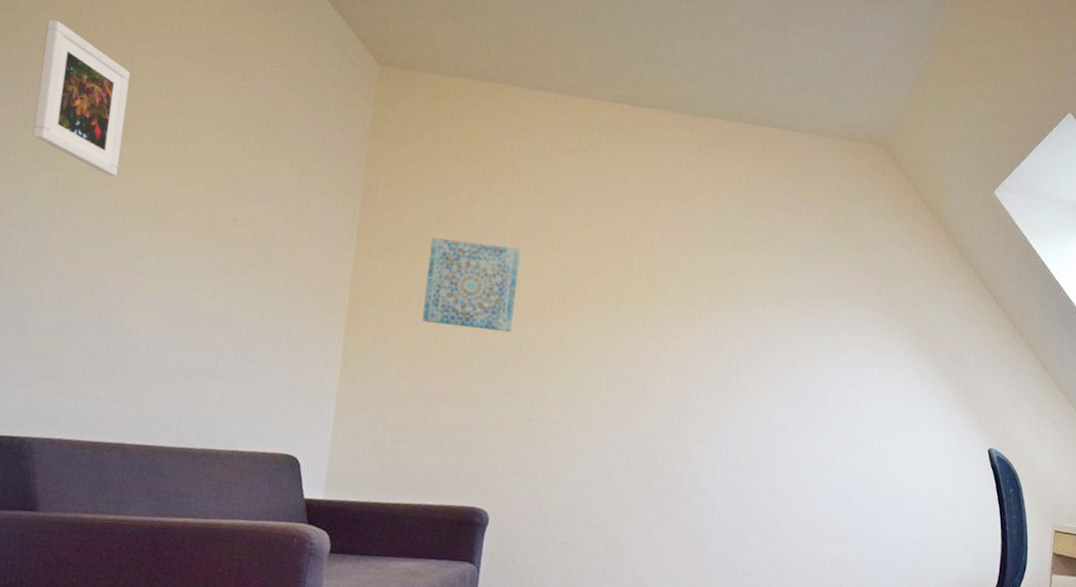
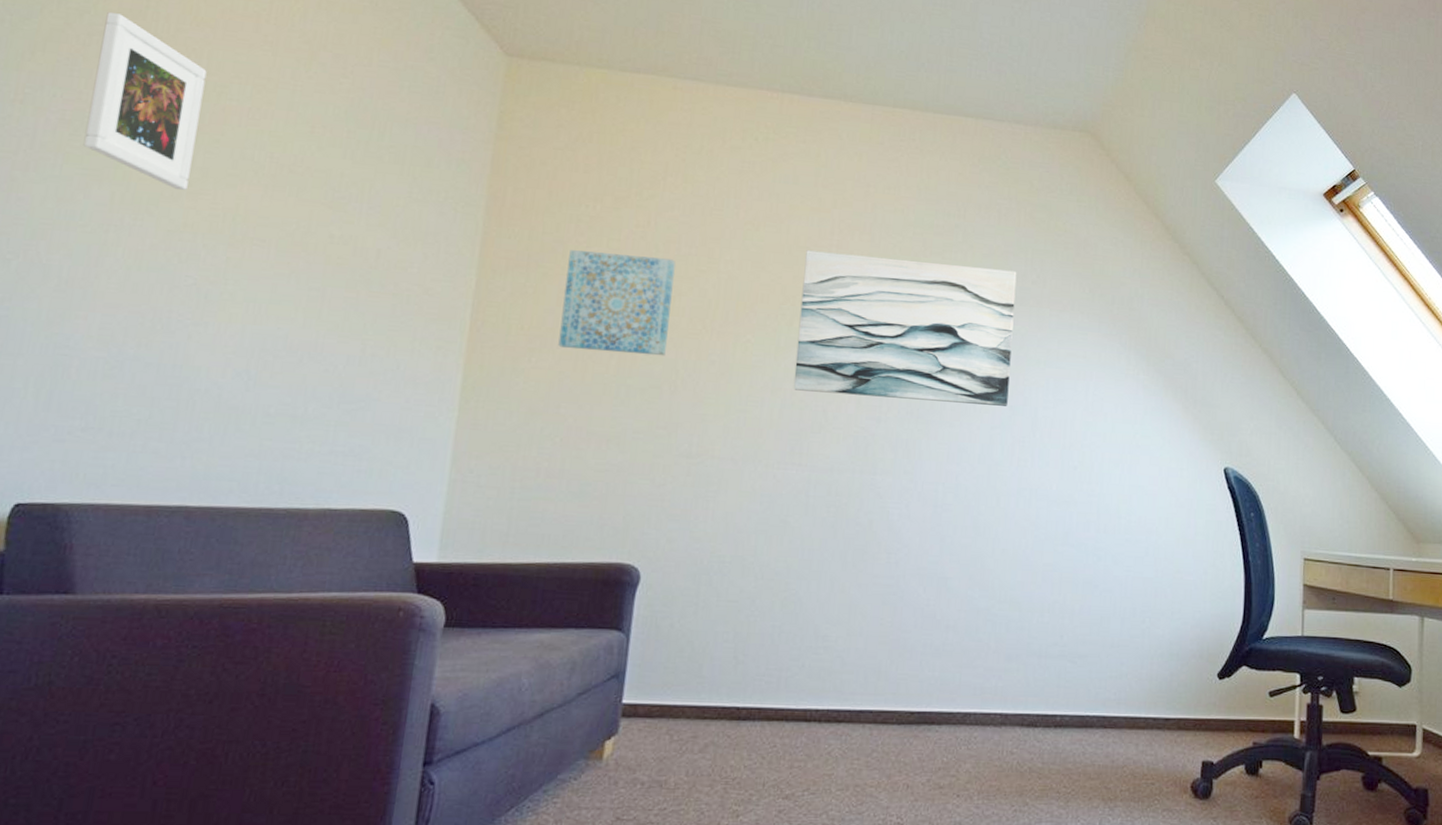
wall art: none [618,244,814,387] -> present [793,250,1017,406]

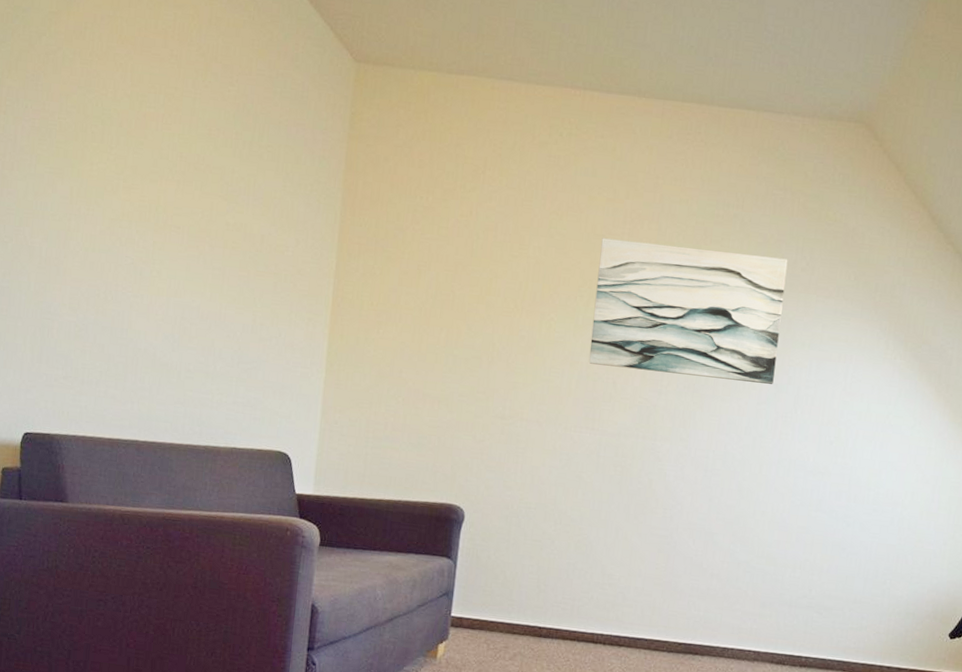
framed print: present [83,12,207,191] -> none [49,34,131,186]
wall art: present [558,250,676,356] -> none [400,237,493,331]

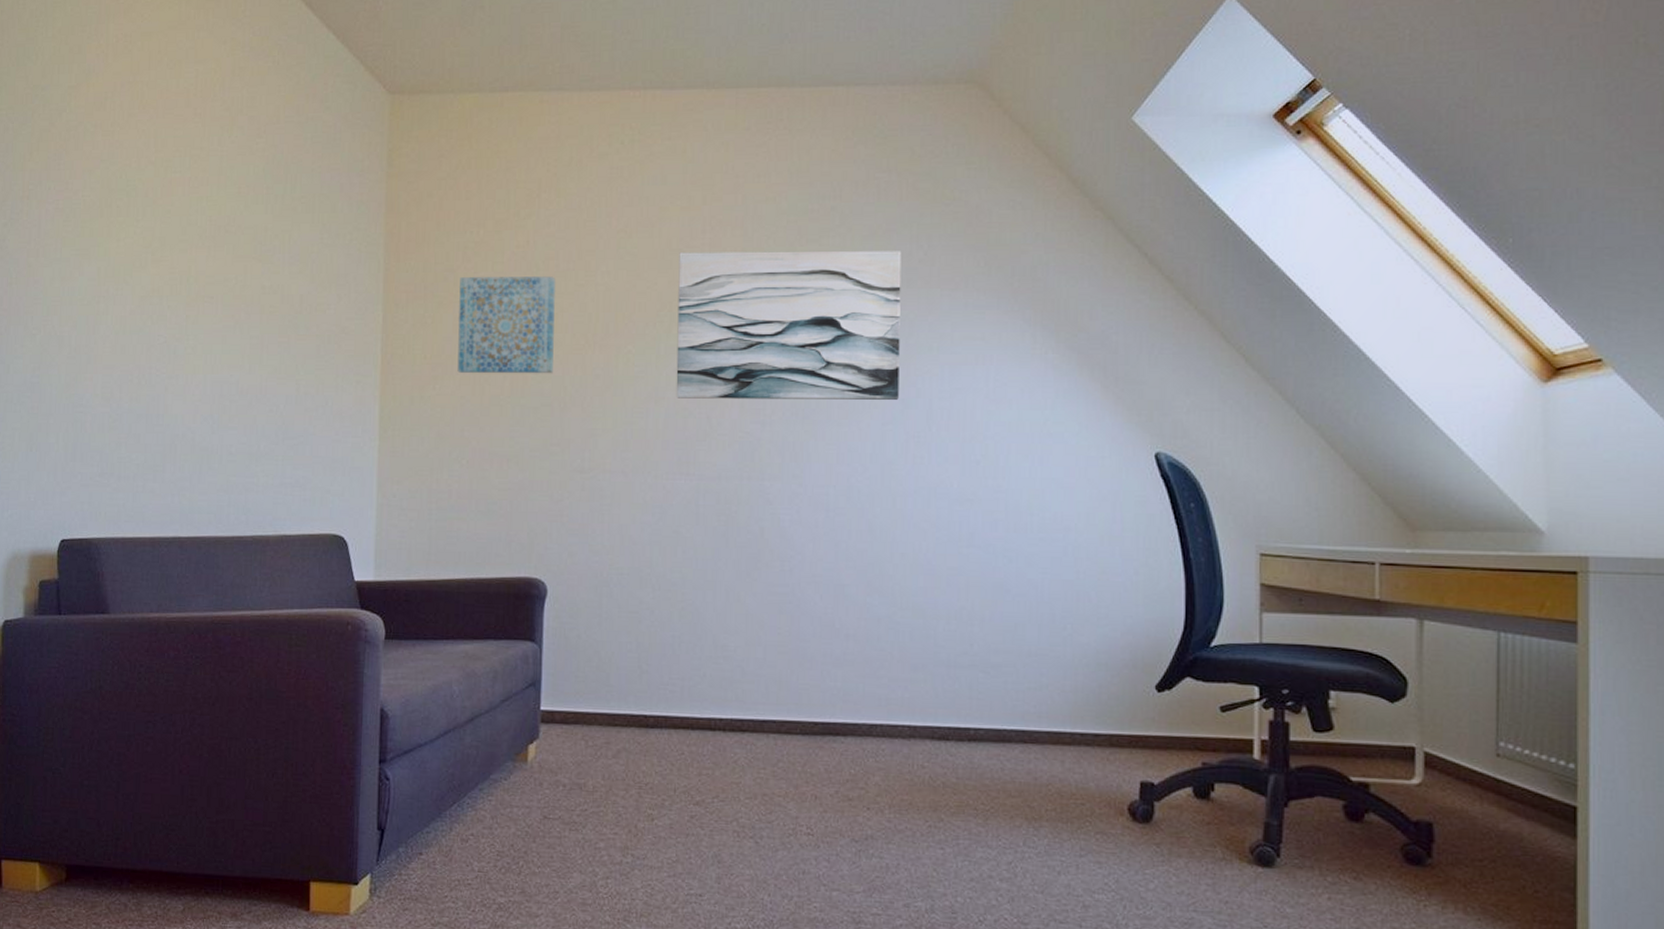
wall art: none [400,237,493,331] -> present [457,276,555,374]

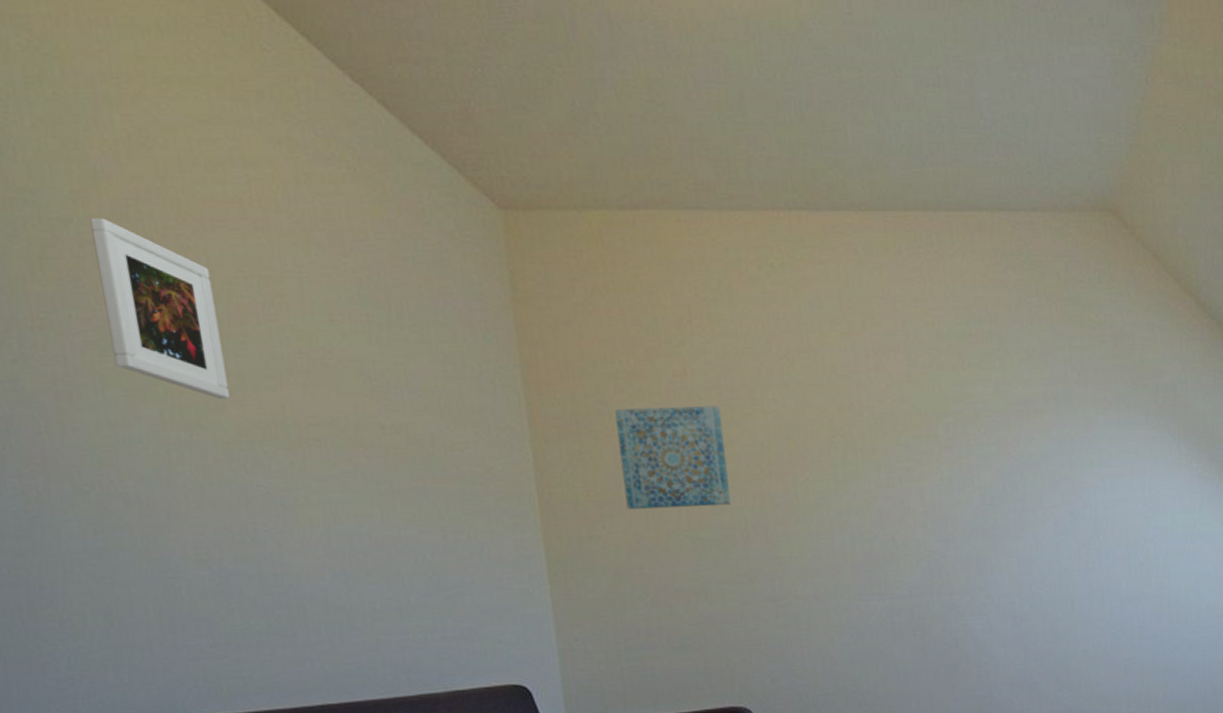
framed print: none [74,108,155,260] -> present [90,218,230,400]
wall art: present [676,250,902,400] -> none [845,372,1068,523]

